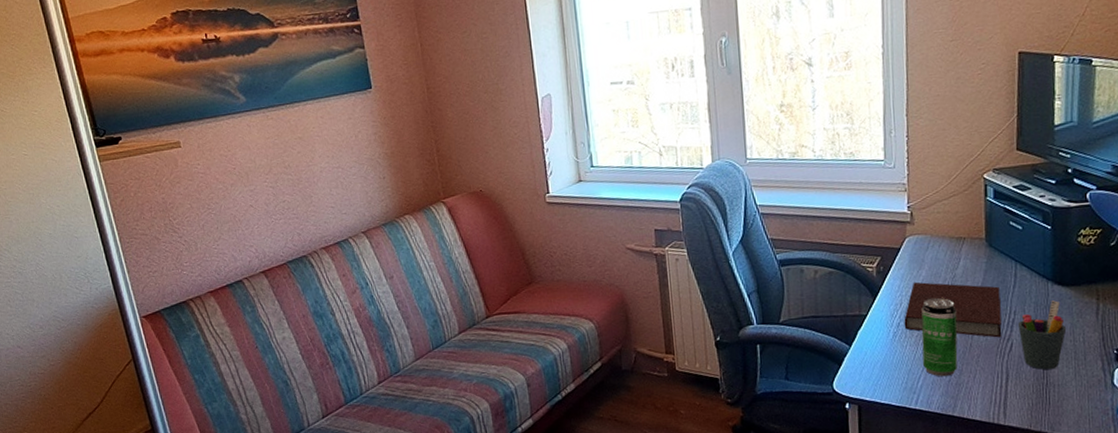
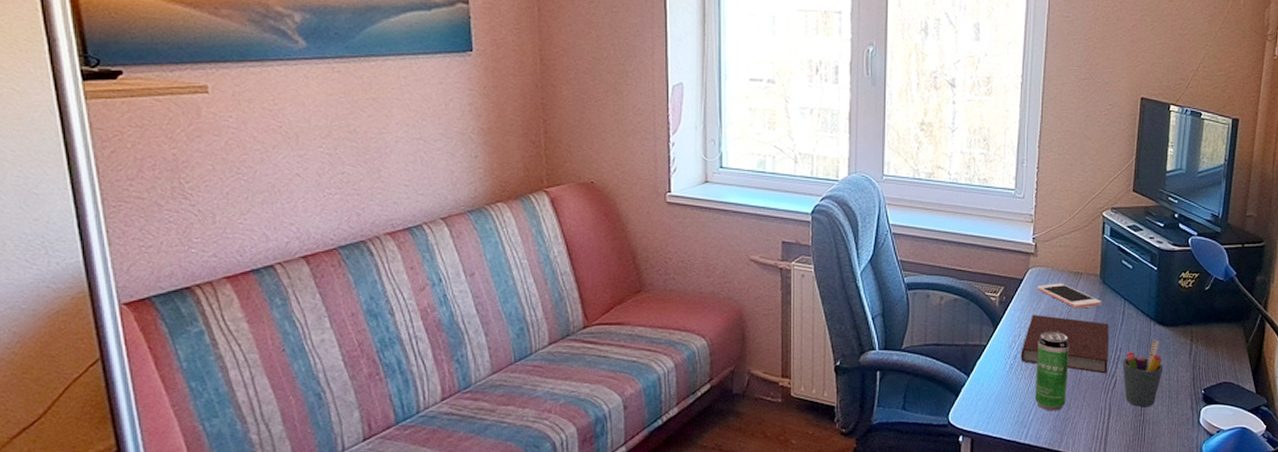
cell phone: none [916,249,990,274] -> present [1037,283,1102,309]

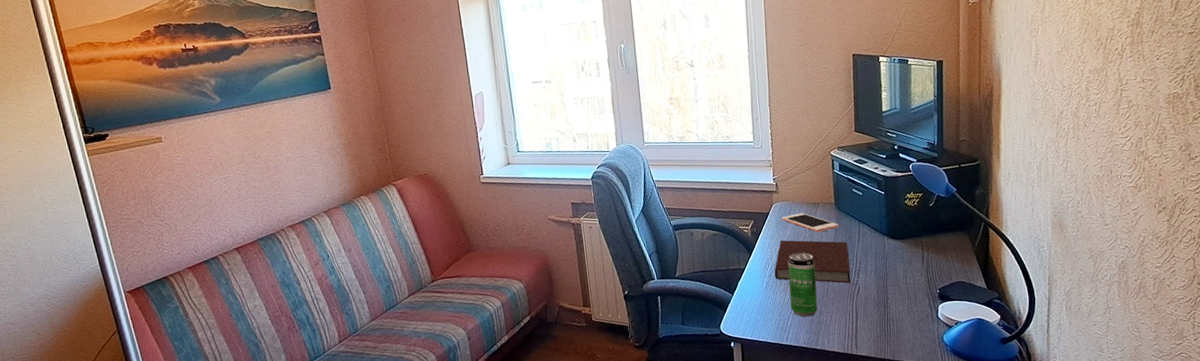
pen holder: present [1122,340,1164,408] -> none [862,251,900,308]

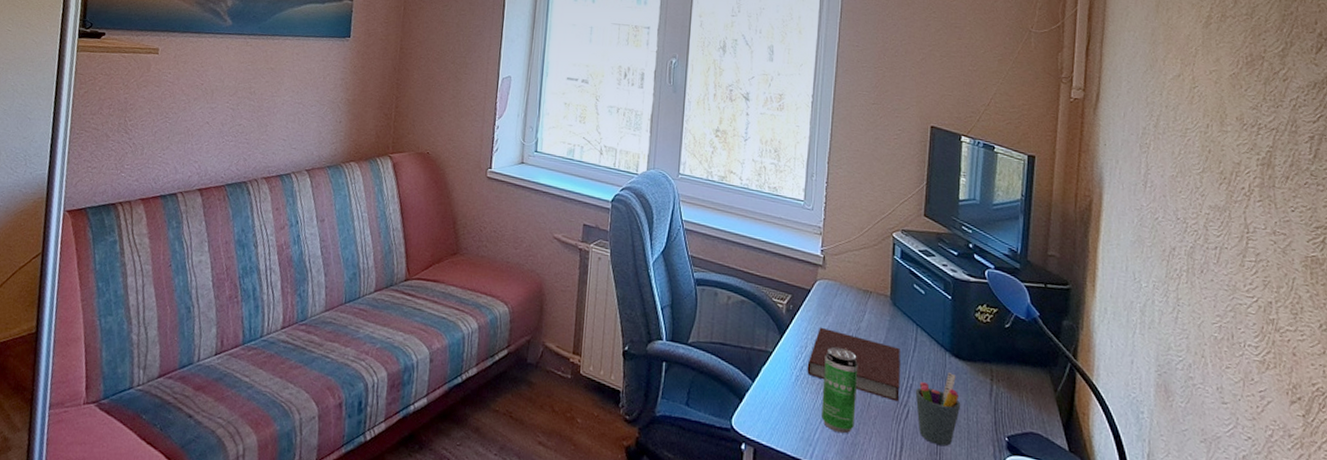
cell phone: present [782,212,839,233] -> none [825,298,892,329]
pen holder: none [862,251,900,308] -> present [915,372,961,447]

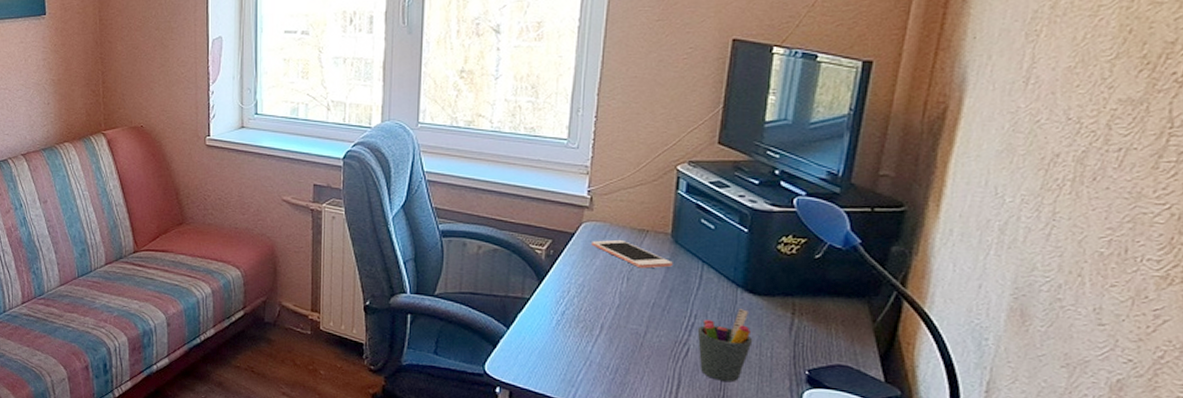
notebook: present [807,327,900,402] -> none [569,270,681,341]
beverage can: present [820,346,858,434] -> none [585,289,630,374]
cell phone: none [825,298,892,329] -> present [592,239,673,269]

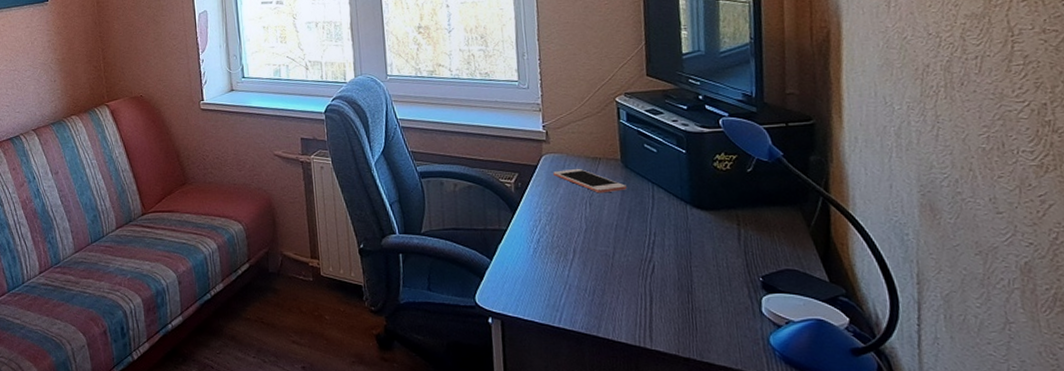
pen holder: present [697,309,753,382] -> none [658,224,709,295]

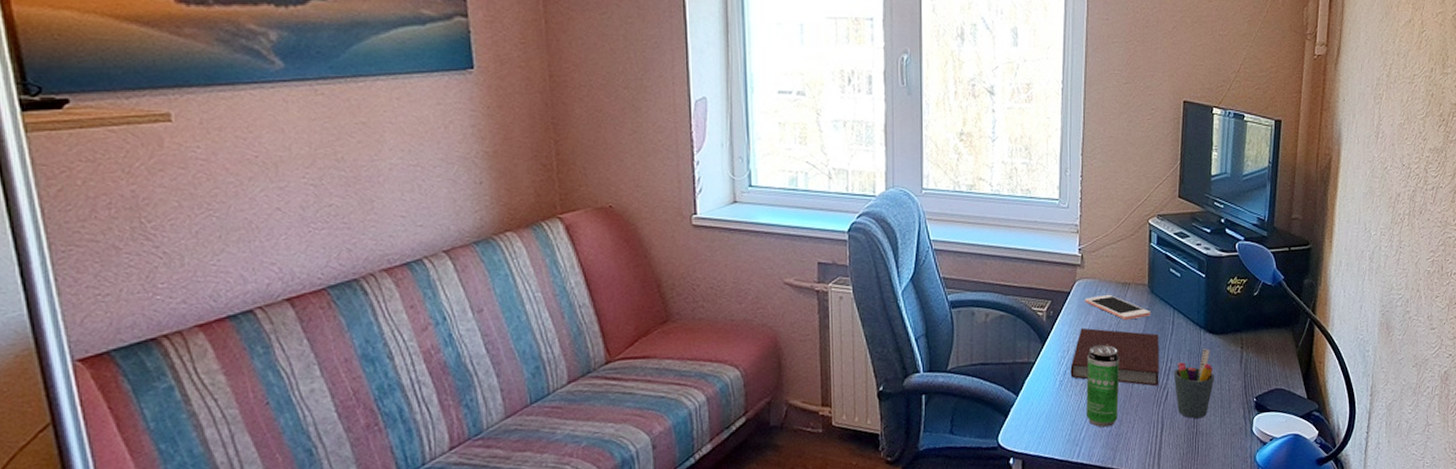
notebook: none [543,199,643,259] -> present [1070,327,1159,387]
beverage can: none [560,215,600,296] -> present [1085,344,1120,428]
pen holder: none [658,224,709,295] -> present [1173,349,1215,419]

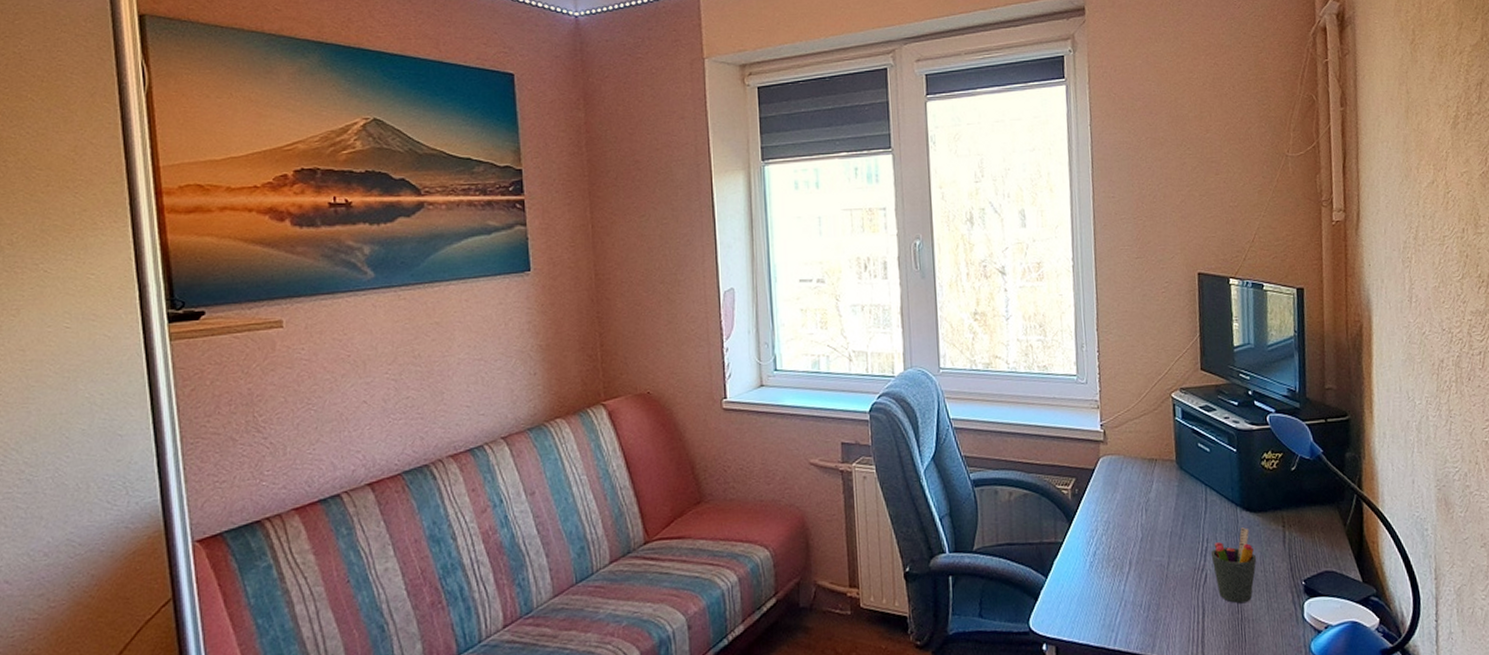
notebook: present [1070,327,1159,387] -> none [1100,506,1197,568]
cell phone: present [1085,294,1151,321] -> none [1110,471,1182,498]
beverage can: present [1085,344,1120,428] -> none [1117,523,1155,612]

